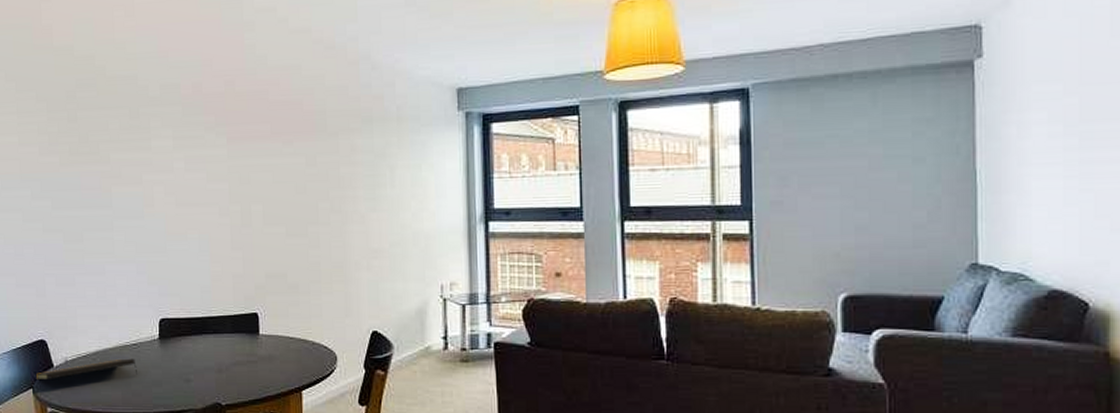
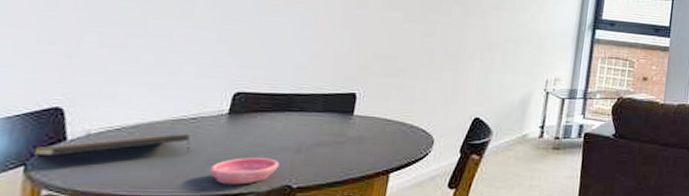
saucer: none [156,378,207,403] -> present [210,157,279,185]

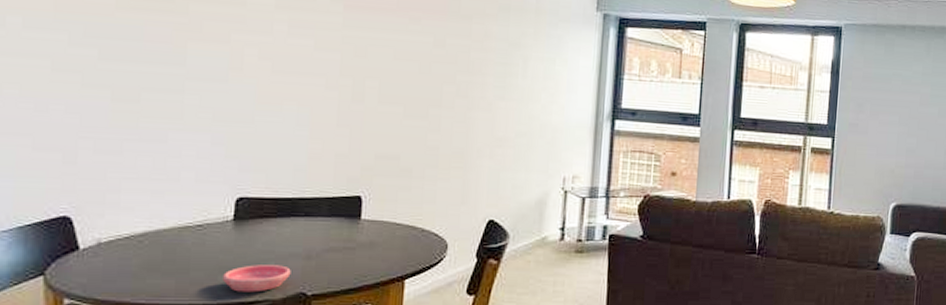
notepad: present [33,134,191,156] -> none [50,241,200,265]

